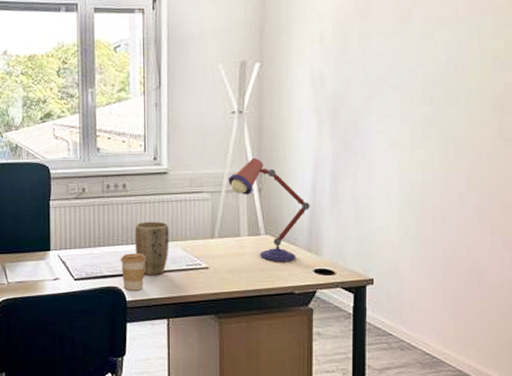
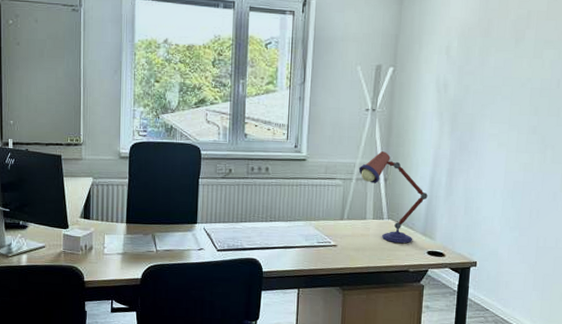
coffee cup: present [121,253,146,291] -> none [260,229,283,263]
plant pot: present [134,221,169,276] -> none [273,202,305,250]

